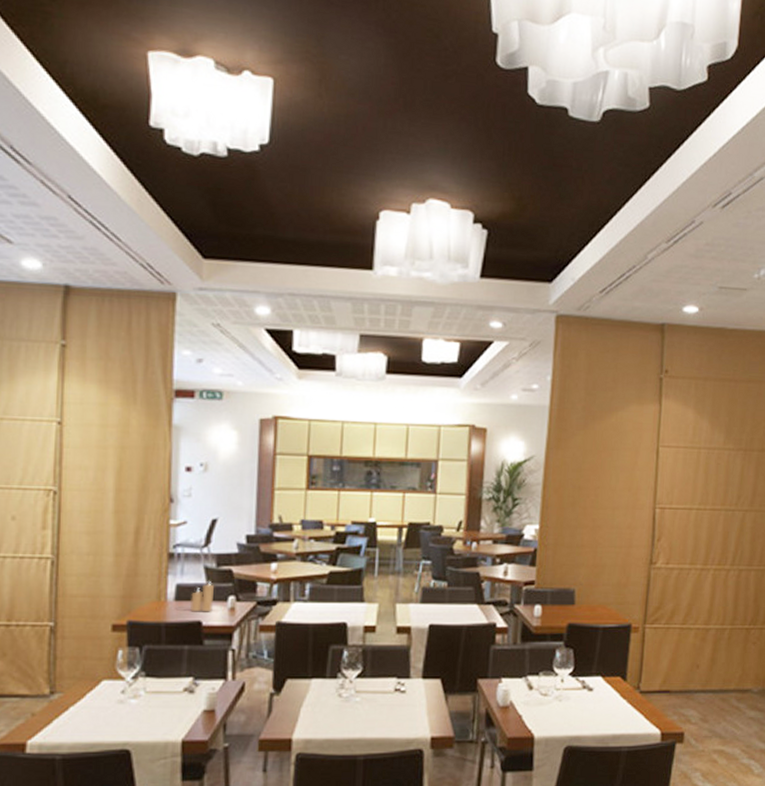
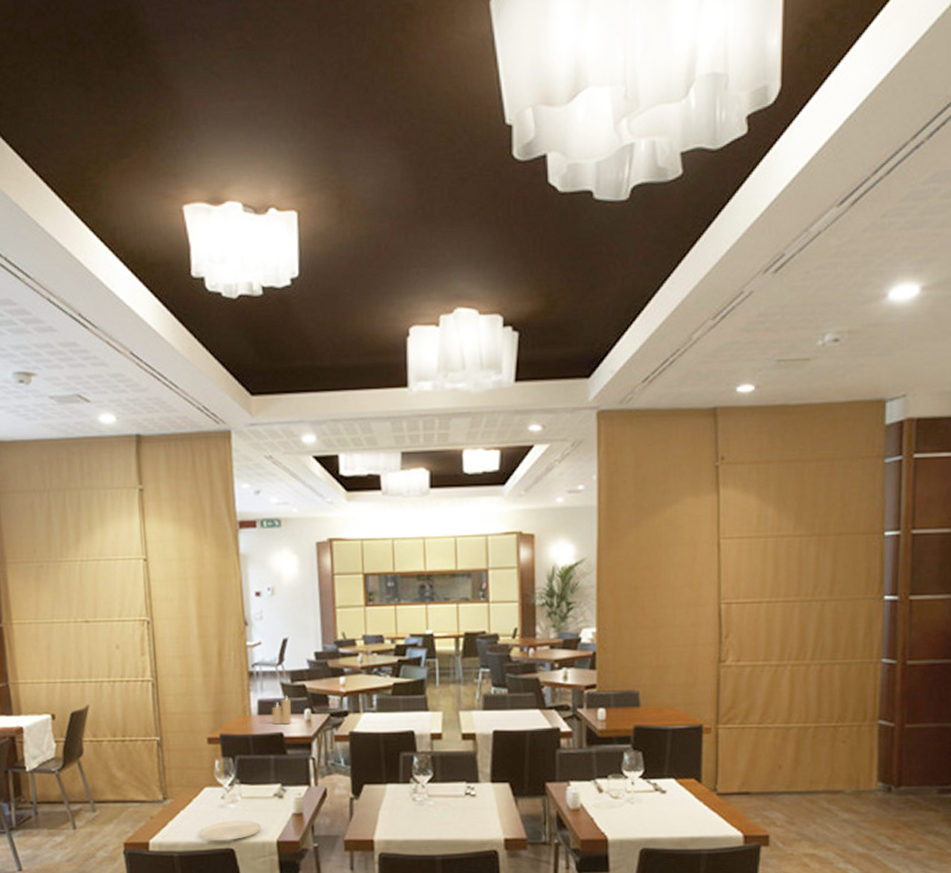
plate: none [89,717,166,741] -> present [199,820,262,841]

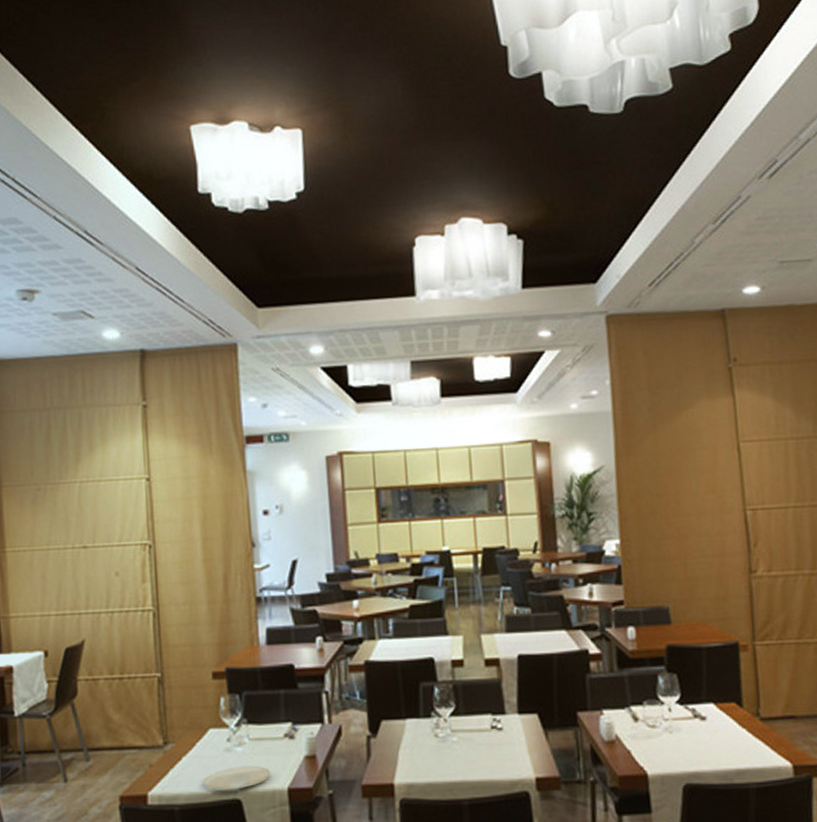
candle: present [271,695,292,725] -> none [280,622,303,656]

